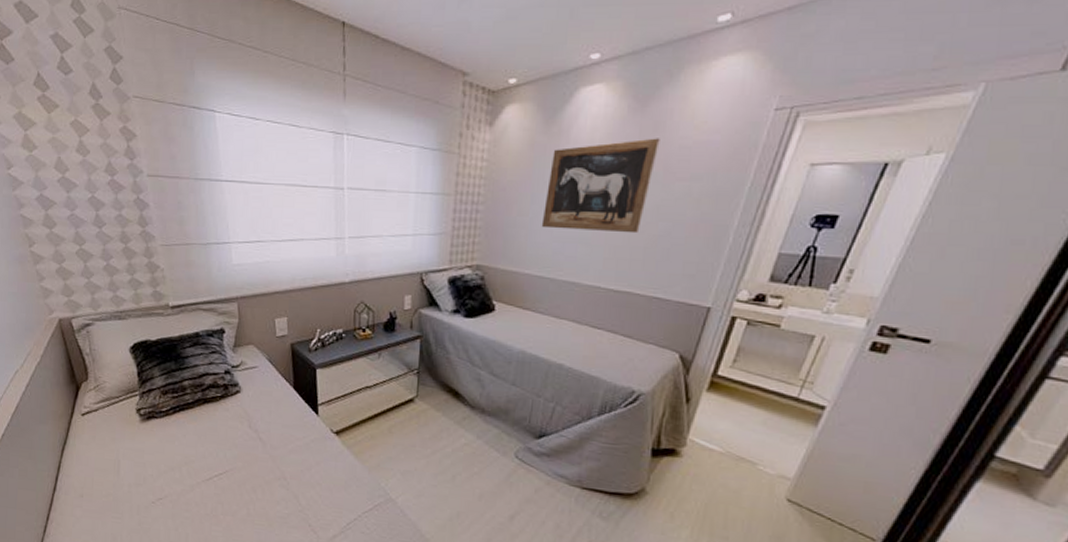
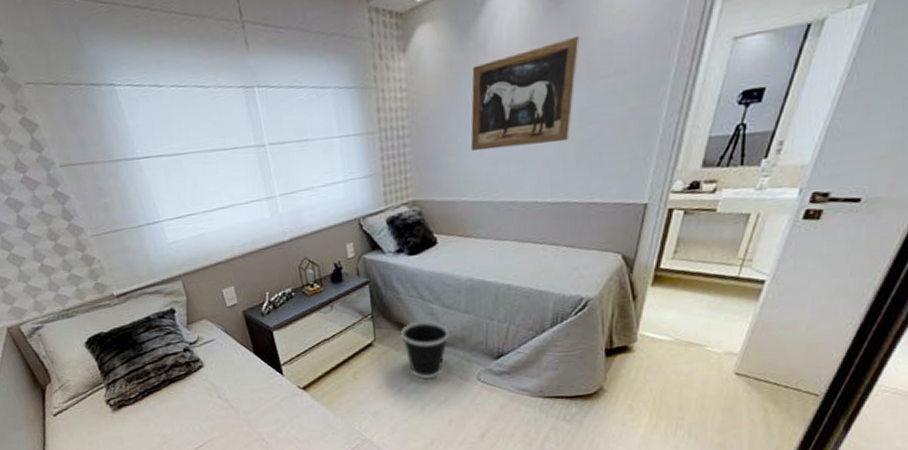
wastebasket: none [444,384,495,447] -> present [401,320,450,379]

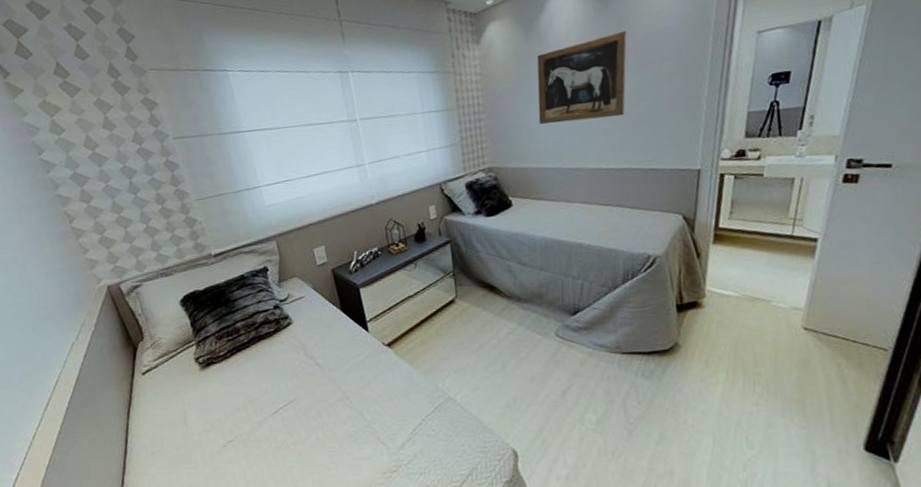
wastebasket: present [401,320,450,379] -> none [481,277,528,336]

